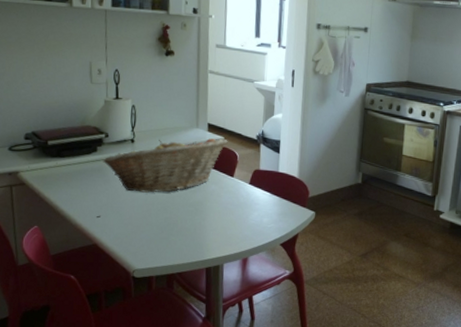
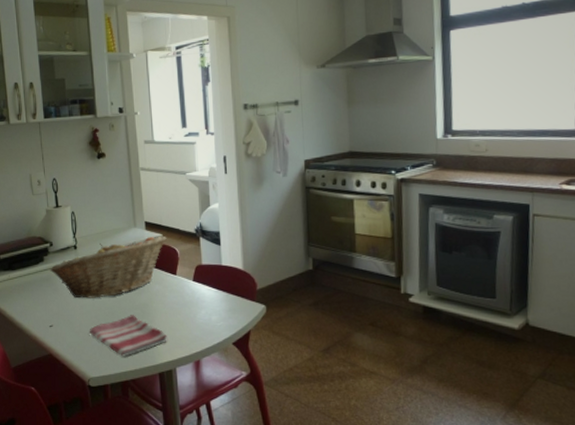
dish towel: none [138,211,218,251] -> present [89,315,167,357]

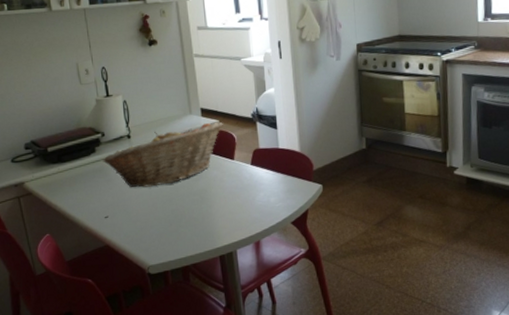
dish towel: present [89,315,167,357] -> none [146,201,227,243]

